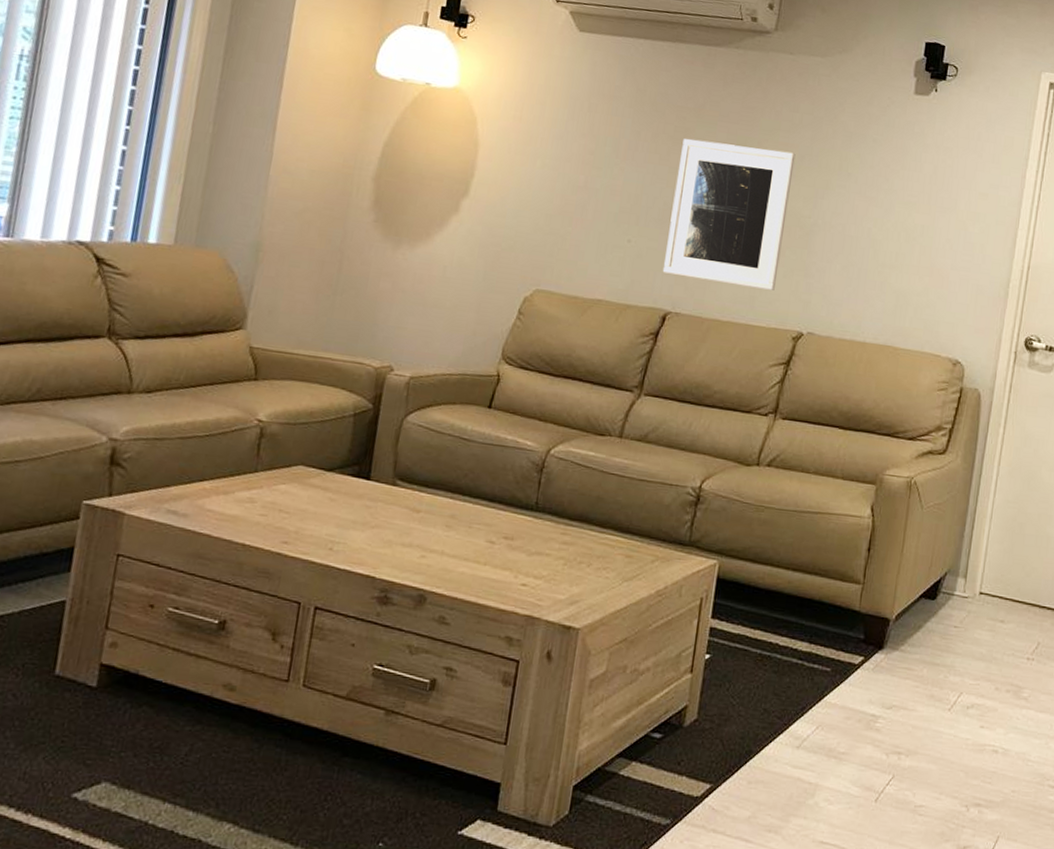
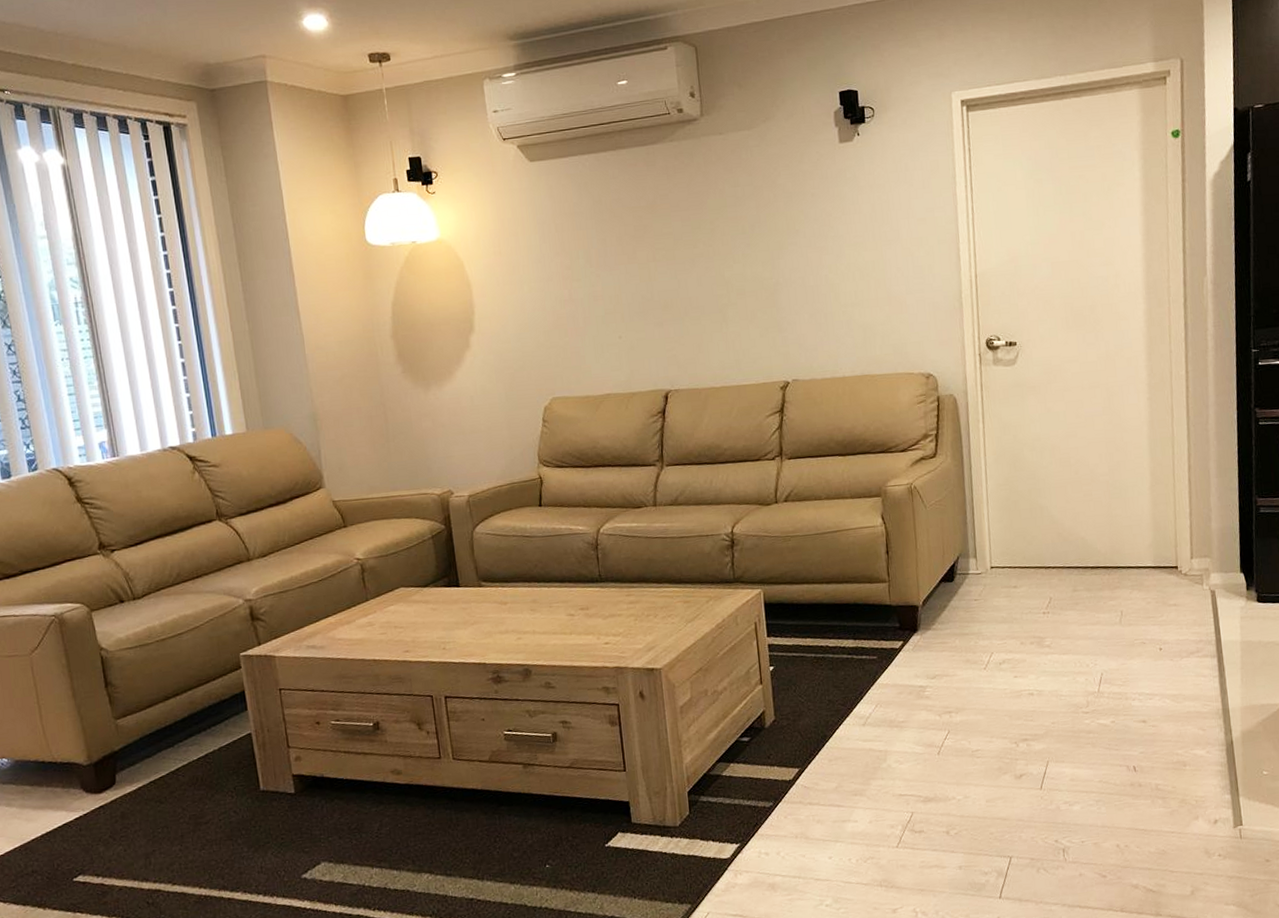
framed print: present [662,139,796,290] -> none [644,224,755,358]

